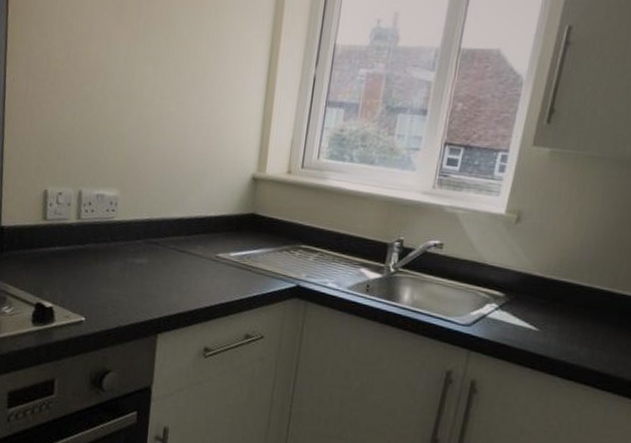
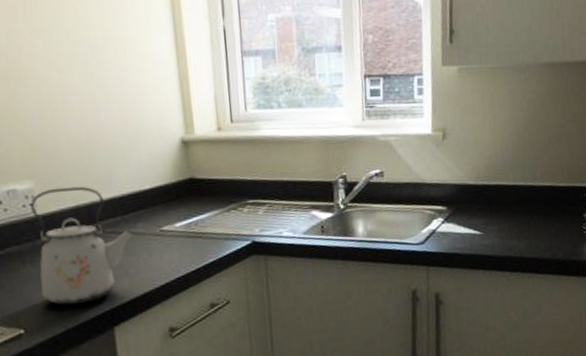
kettle: none [105,199,194,308] -> present [30,186,136,306]

